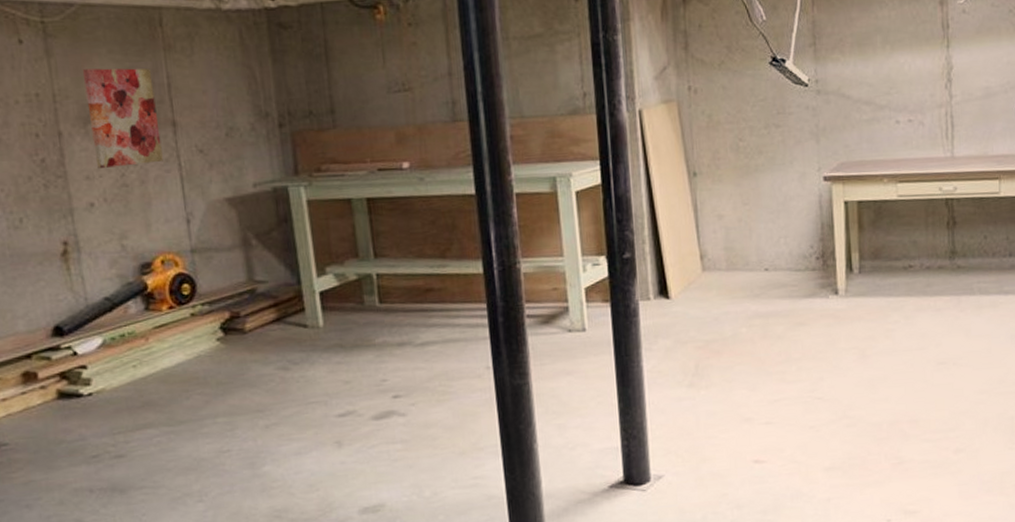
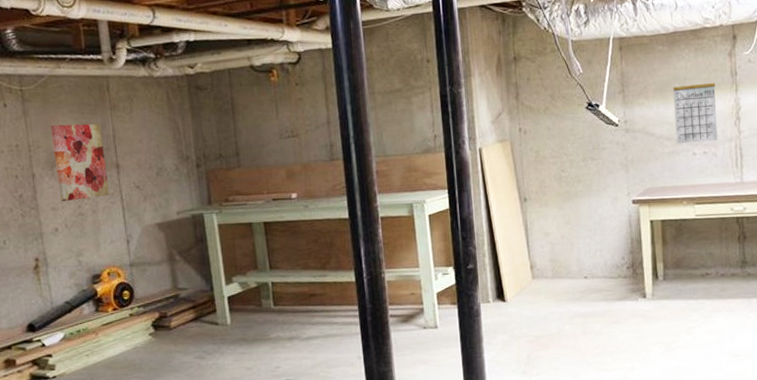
calendar: none [874,35,925,110] -> present [673,82,718,144]

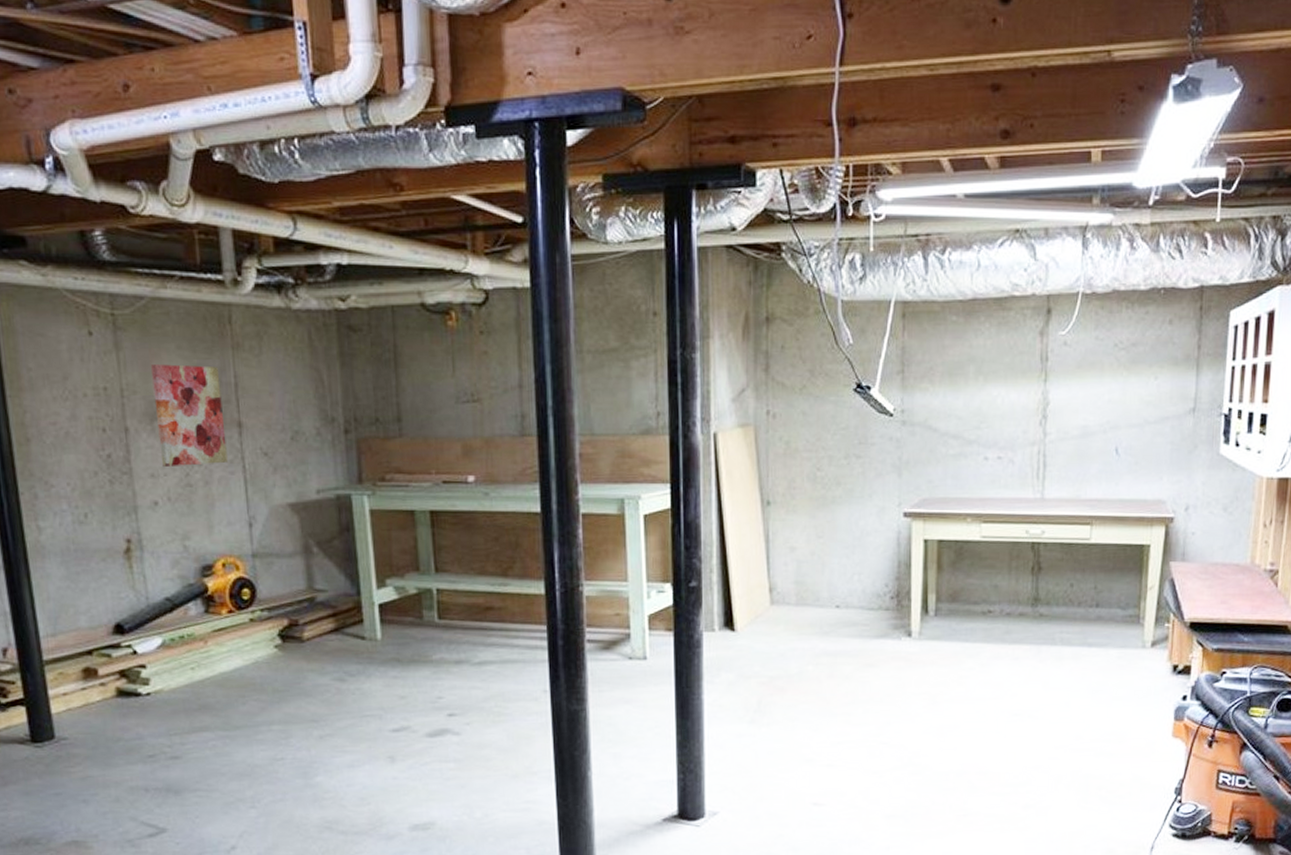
calendar: present [673,82,718,144] -> none [965,365,1020,445]

